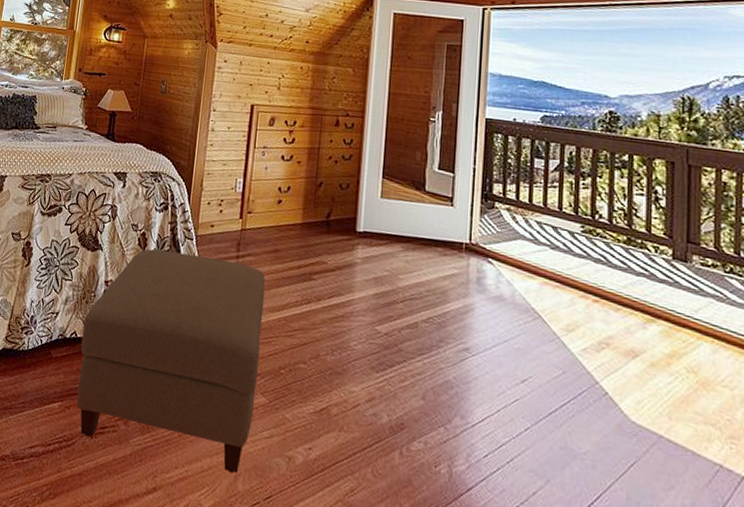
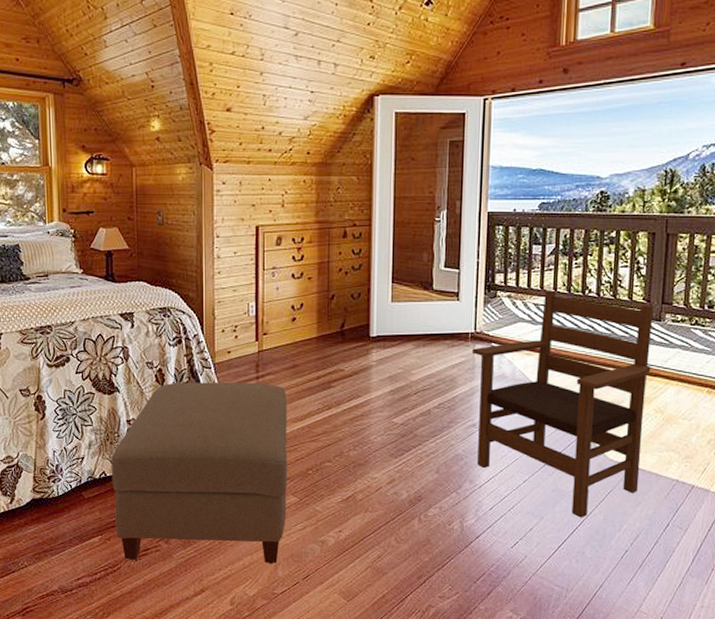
armchair: none [467,208,678,492] -> present [473,290,654,518]

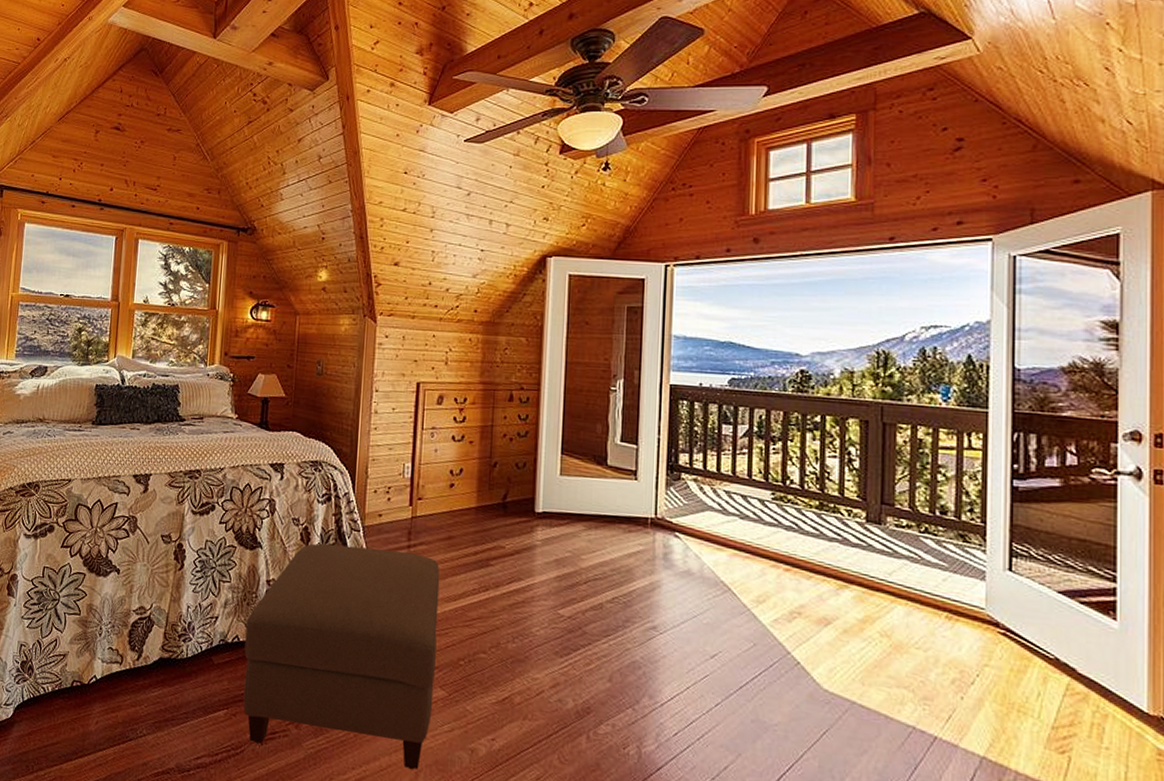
armchair: present [473,290,654,518] -> none [653,476,872,762]

